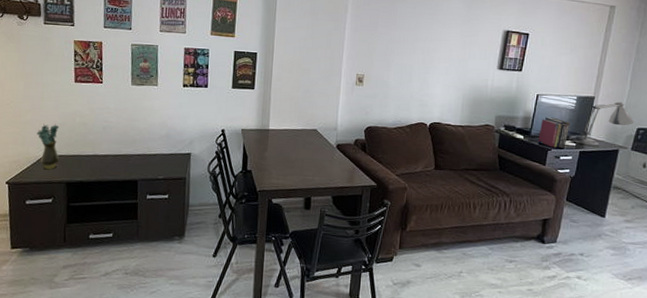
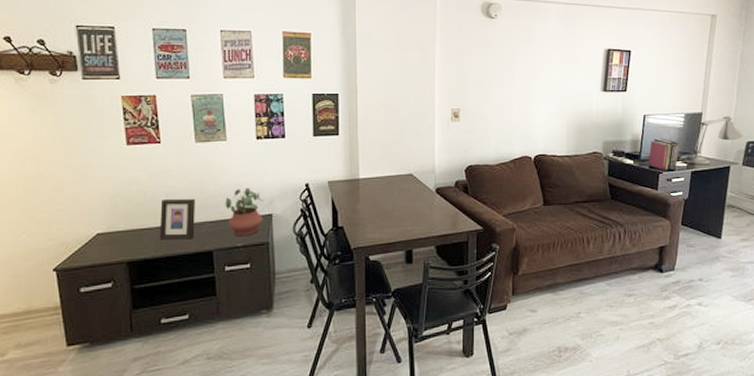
vase: present [37,123,60,170] -> none [86,195,117,250]
picture frame: none [94,131,127,169] -> present [159,198,195,240]
potted plant: none [151,128,184,171] -> present [225,188,263,237]

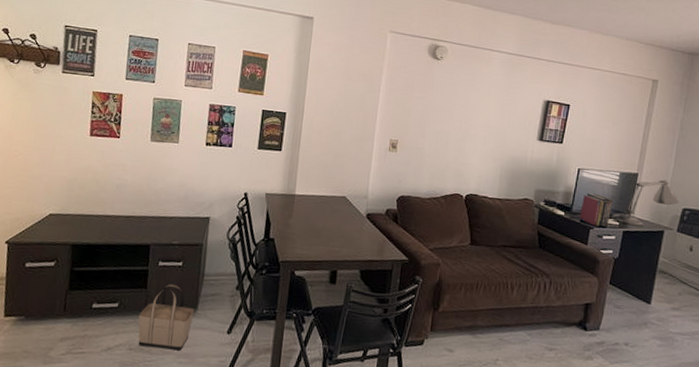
picture frame: present [159,198,195,240] -> none [104,189,142,231]
shopping bag: none [212,287,270,354] -> present [138,284,195,351]
potted plant: present [225,188,263,237] -> none [168,189,203,236]

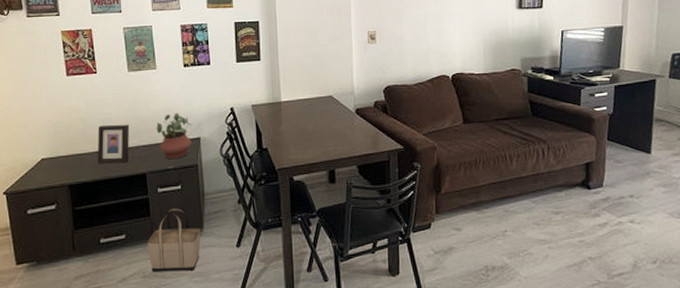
picture frame: none [104,189,142,231] -> present [97,124,129,164]
potted plant: none [168,189,203,236] -> present [156,113,192,160]
books: present [580,193,613,227] -> none [569,53,601,85]
desk lamp: present [613,179,680,227] -> none [602,28,668,80]

